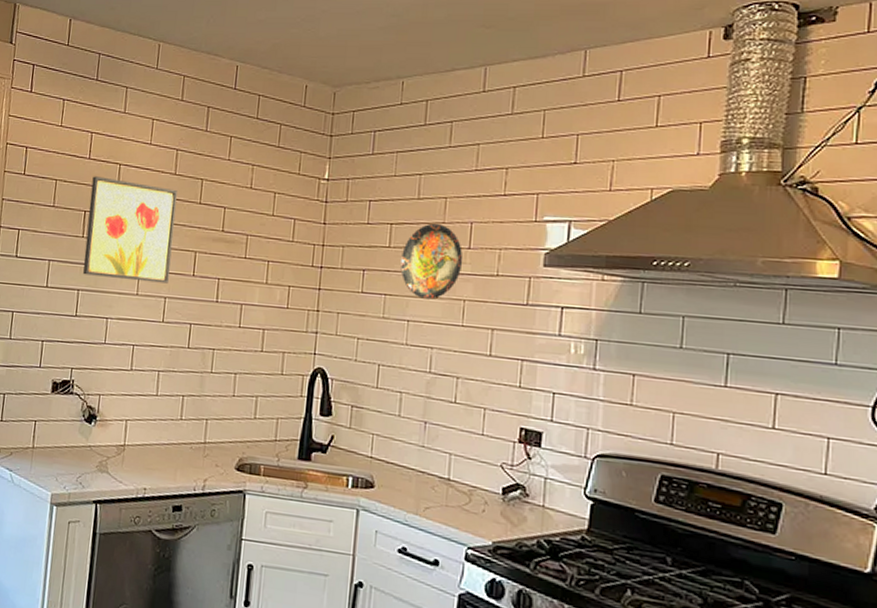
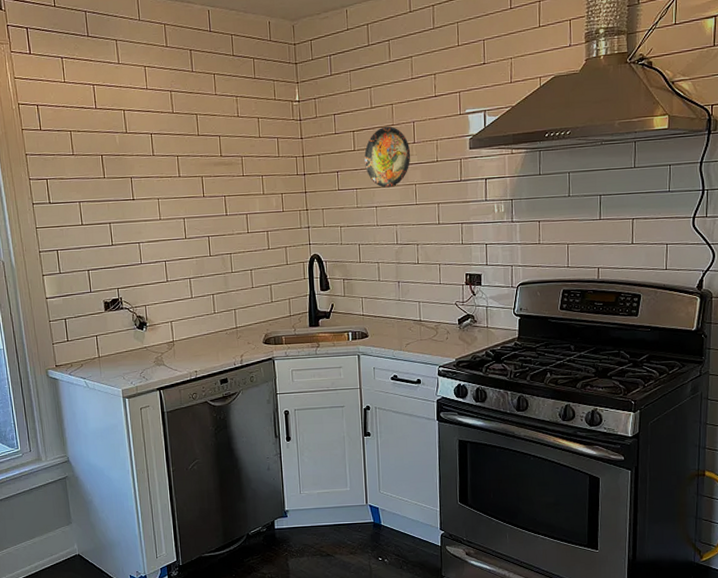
wall art: present [83,176,177,284] -> none [102,123,184,210]

